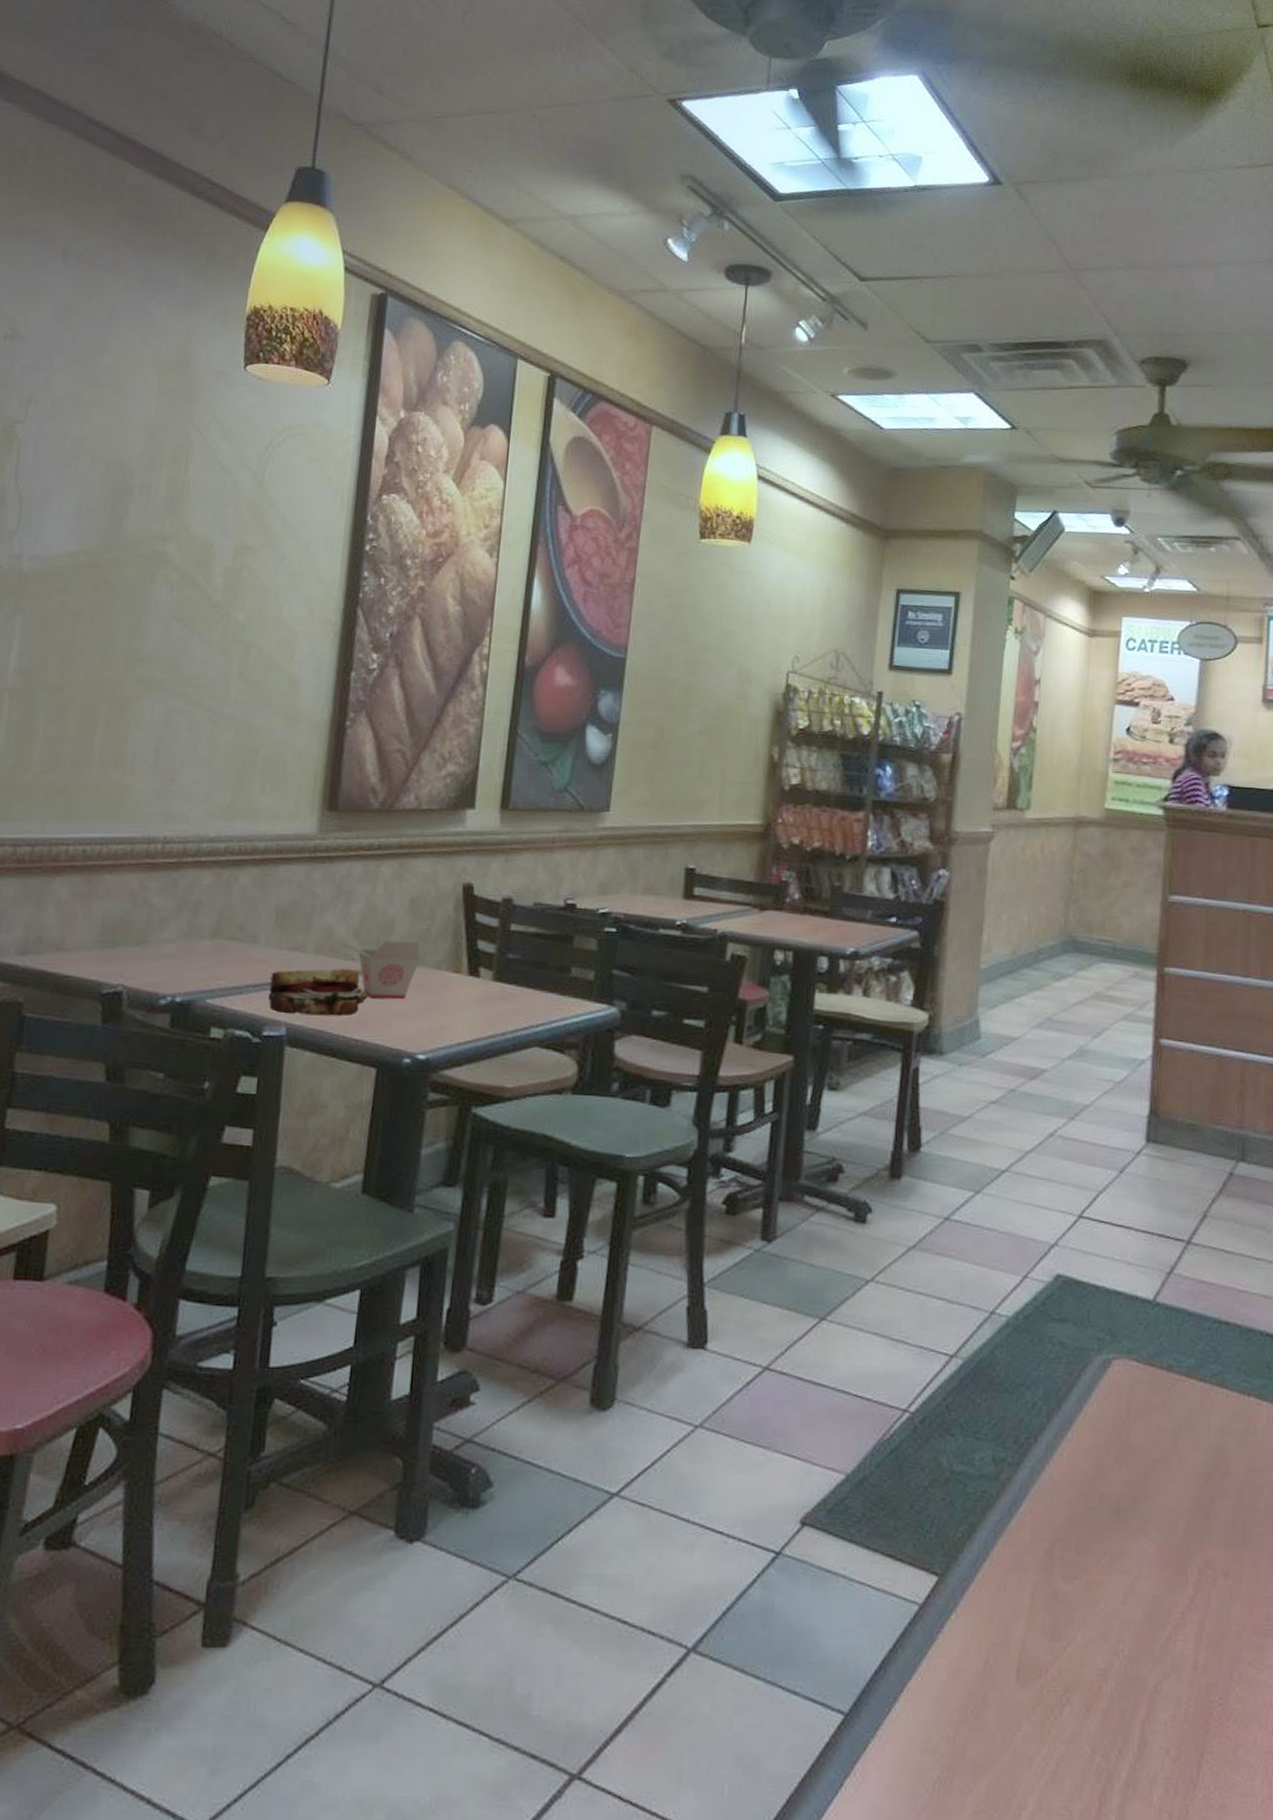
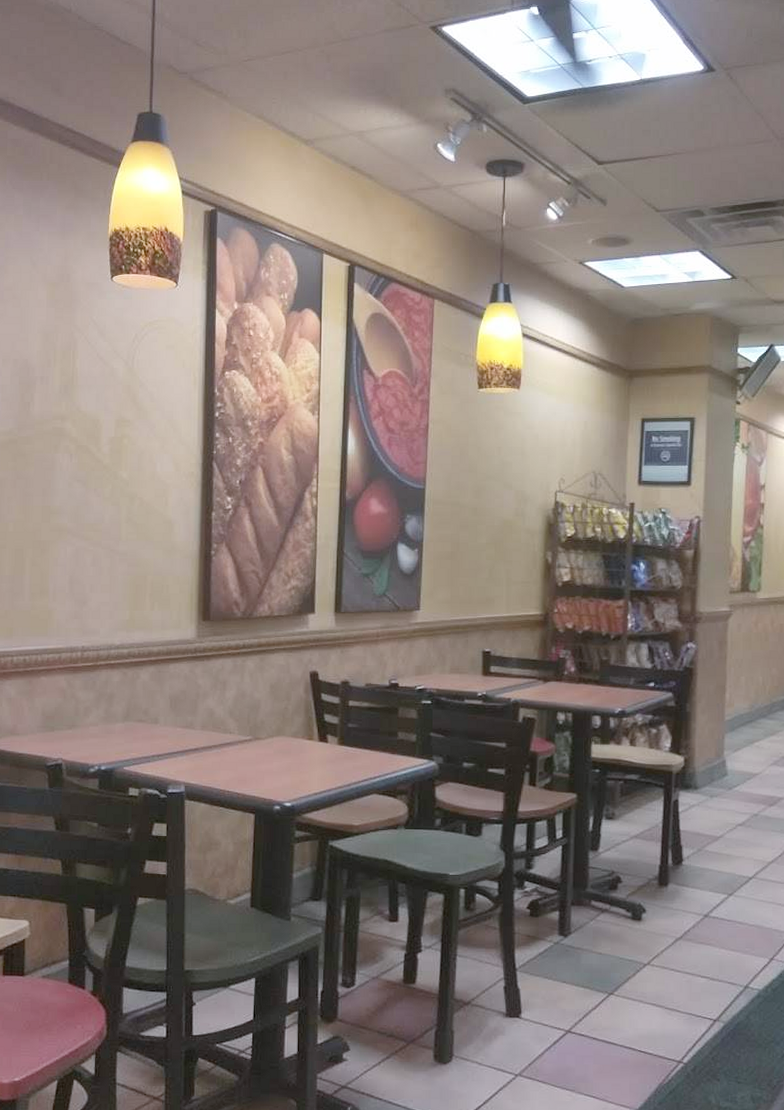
sandwich: present [268,968,369,1016] -> none [170,739,245,776]
takeout container: present [343,940,437,999] -> none [222,717,294,762]

